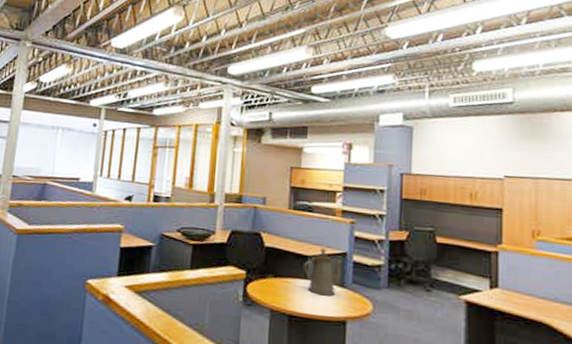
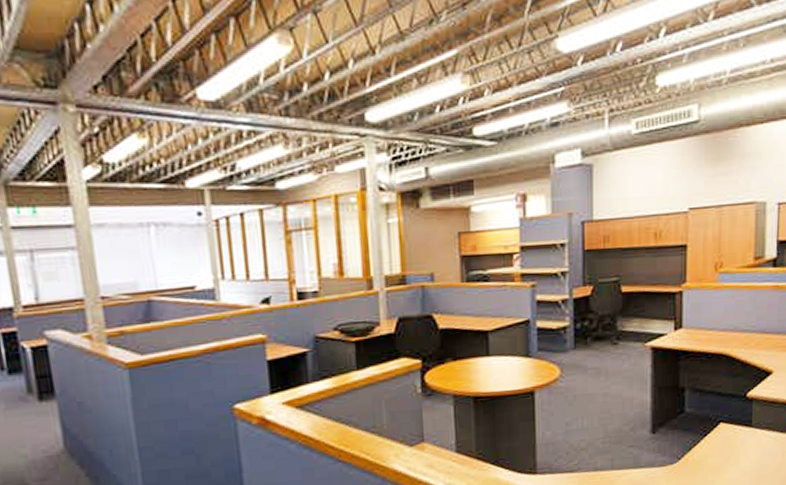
coffee pot: present [304,247,343,297] -> none [485,319,527,370]

